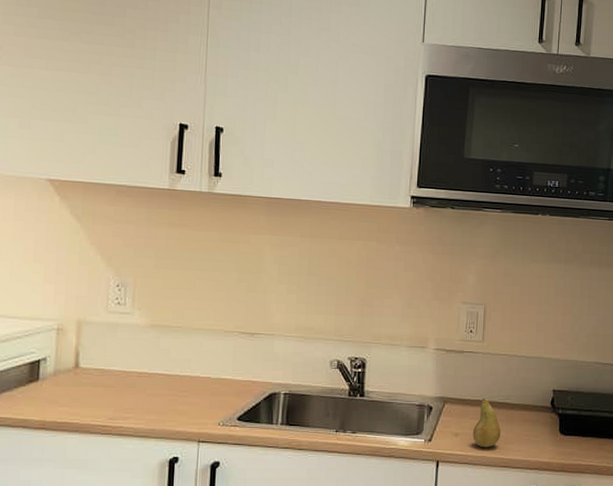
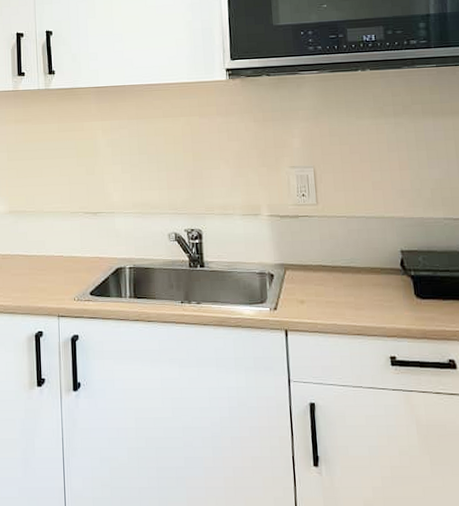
fruit: present [472,399,501,448] -> none [319,263,350,315]

